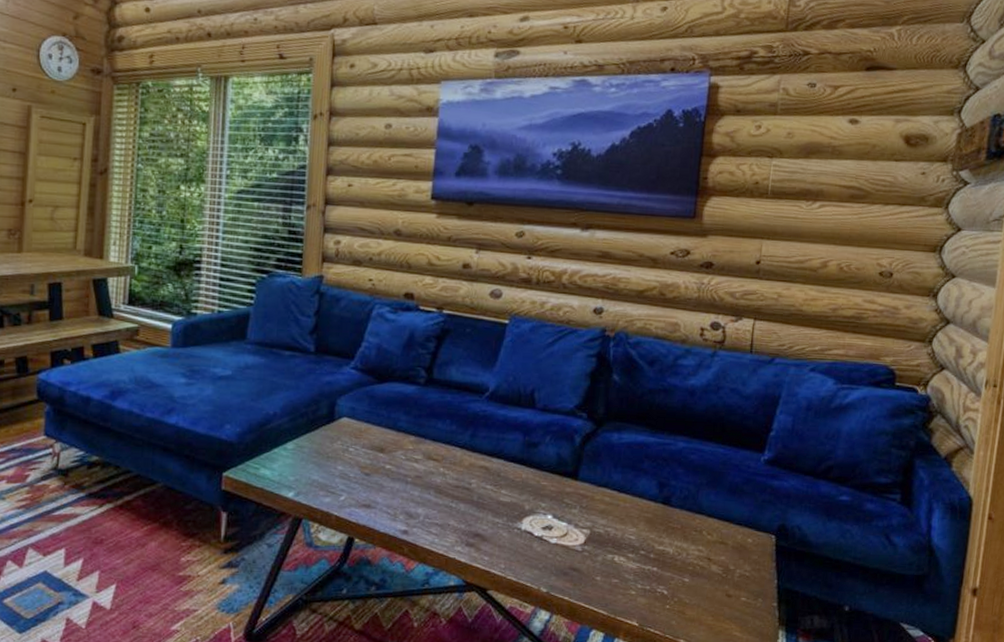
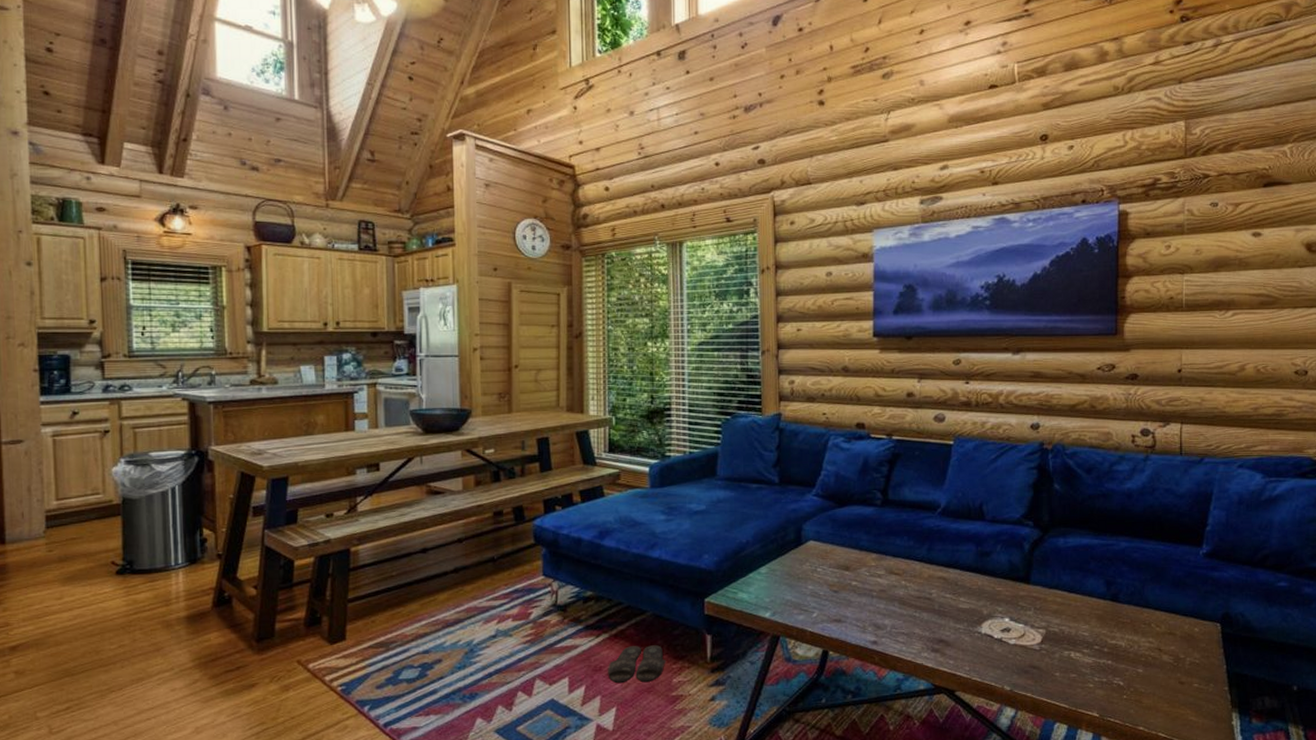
slippers: none [109,519,175,559] -> present [608,645,666,683]

